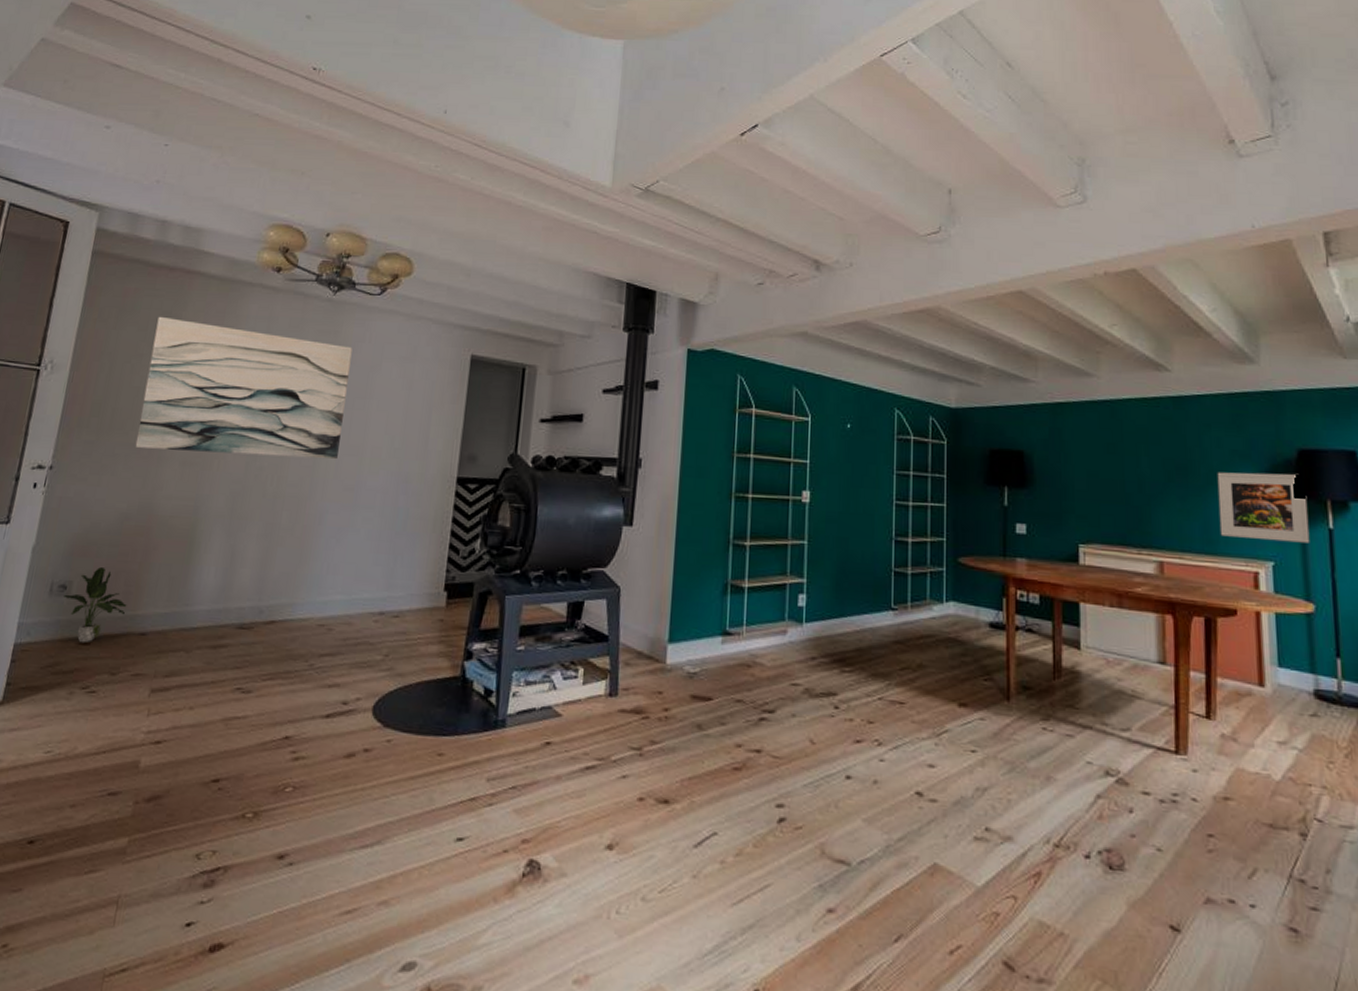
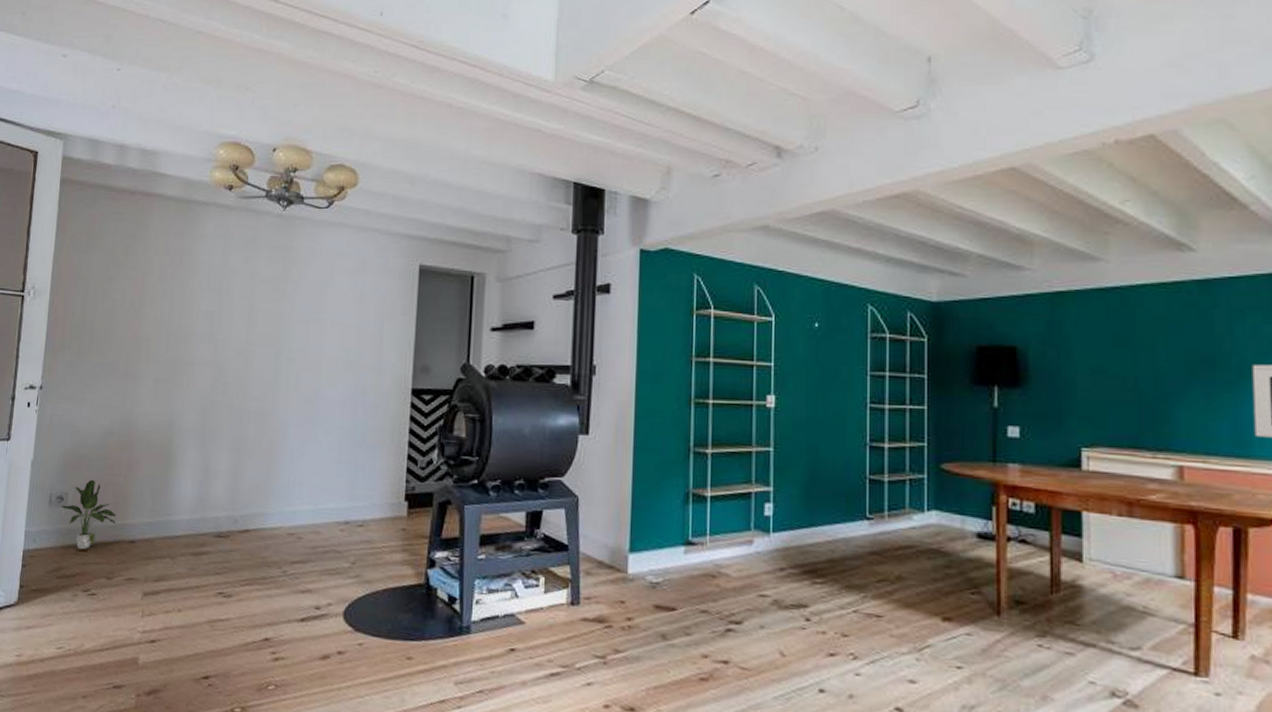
wall art: present [135,316,352,460] -> none [112,239,304,374]

